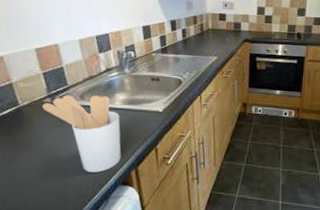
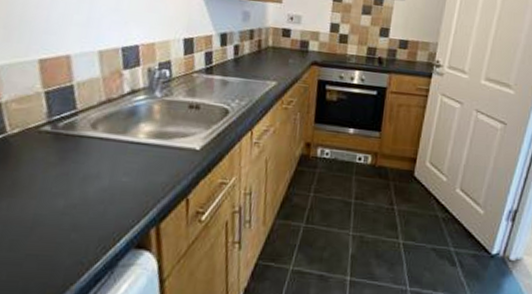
utensil holder: present [41,95,121,172] -> none [37,122,143,230]

